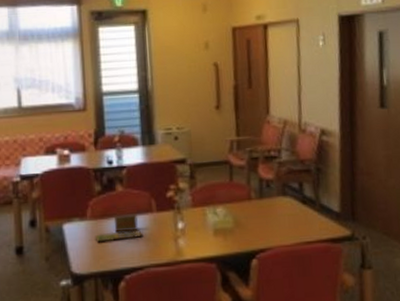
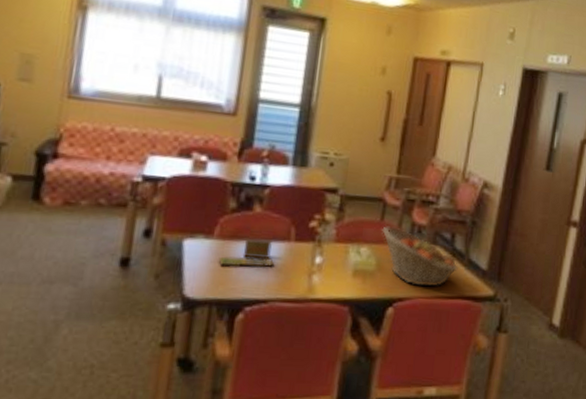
fruit basket: none [233,184,311,237] -> present [382,226,458,288]

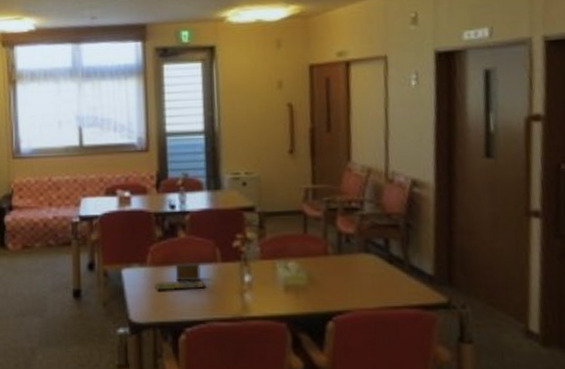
fruit basket: present [382,226,458,288] -> none [307,238,399,298]

